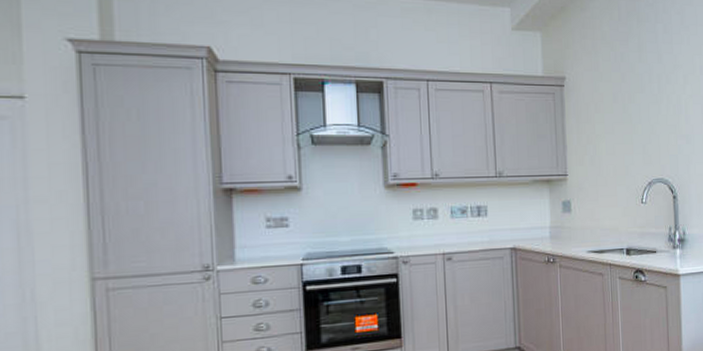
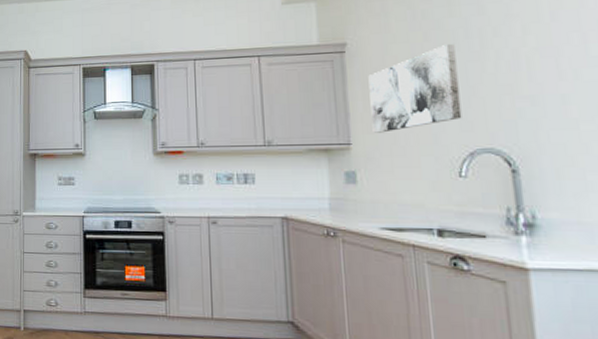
wall art: none [581,86,645,165] -> present [368,43,462,133]

